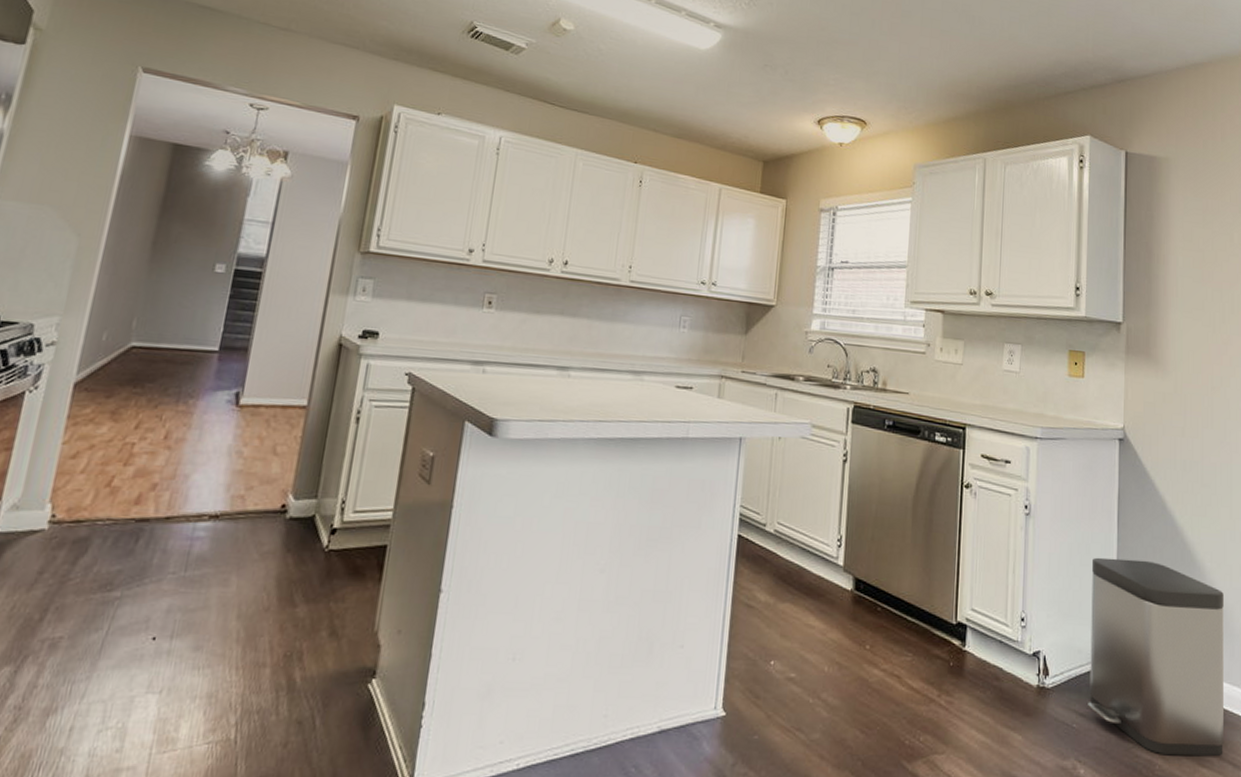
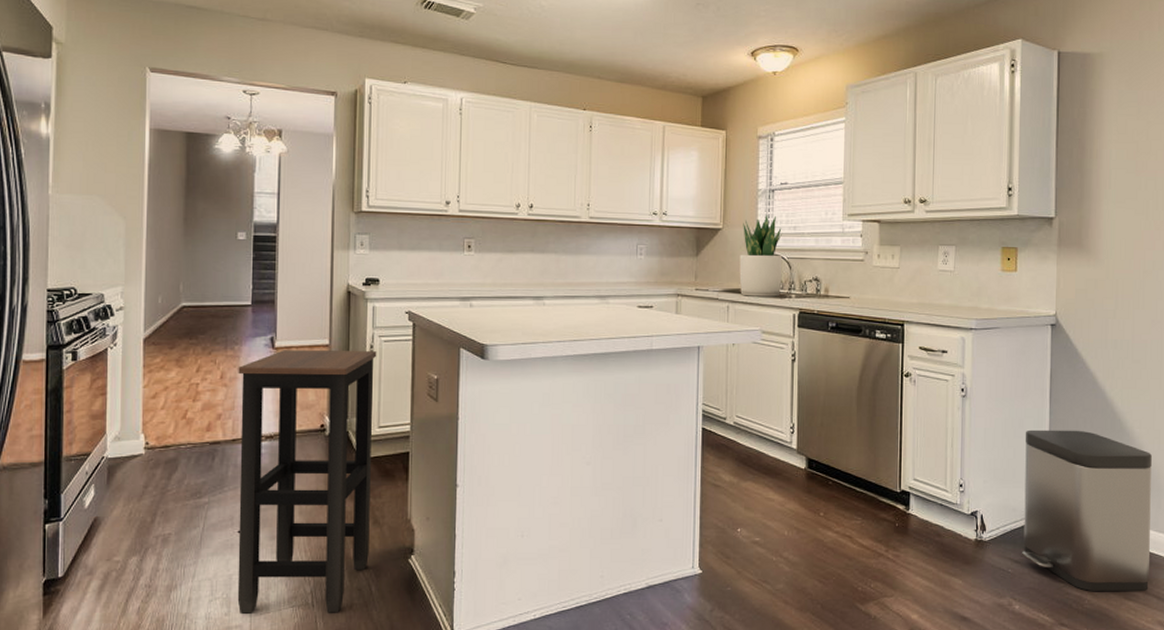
bar stool: none [135,409,365,754] -> present [237,350,377,614]
planter: none [790,294,841,387] -> present [739,215,783,297]

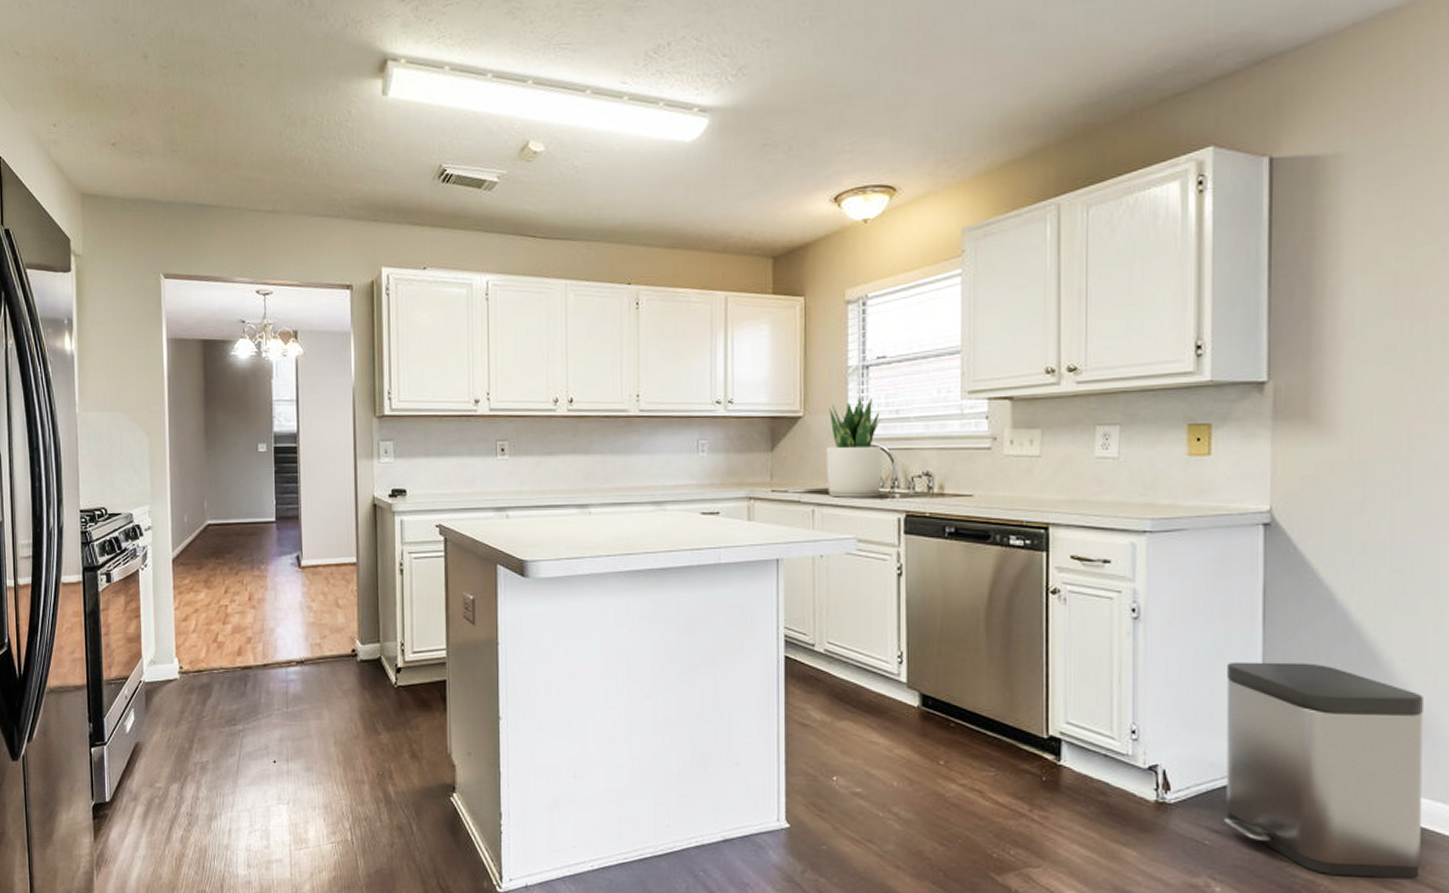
bar stool: present [237,350,377,614] -> none [265,569,408,852]

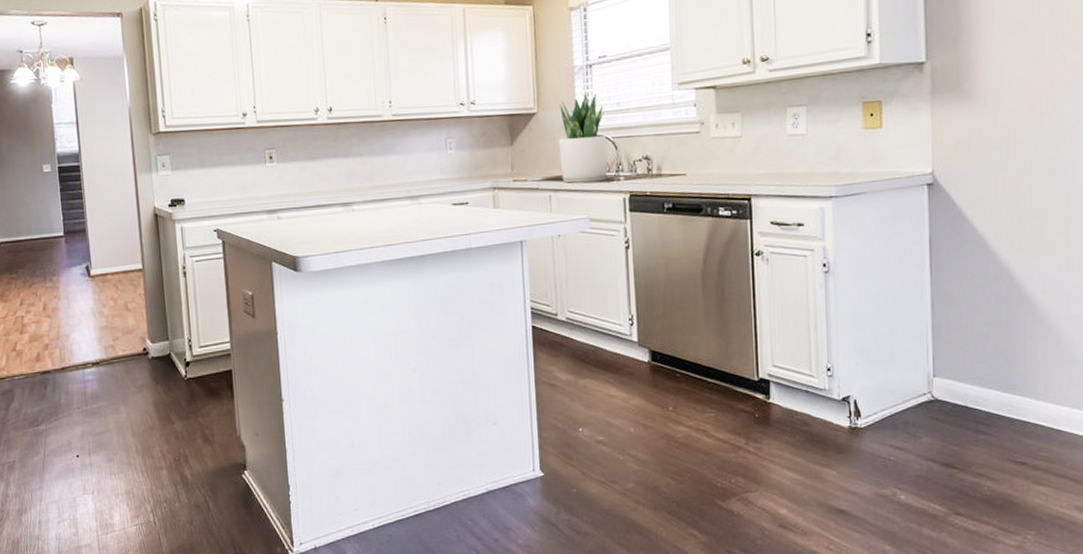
pedal bin: present [1224,661,1423,879] -> none [902,300,1063,478]

